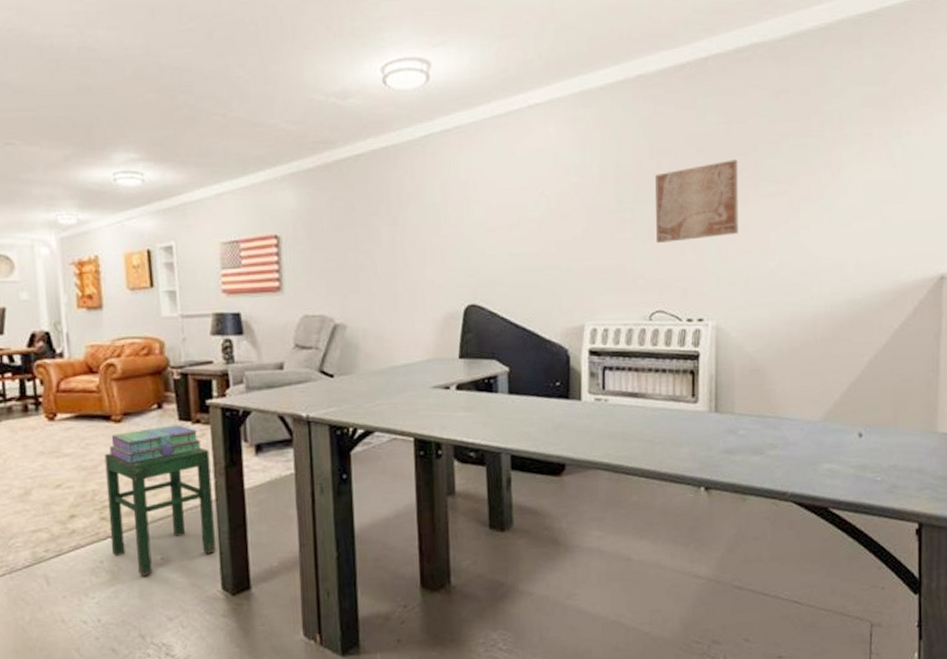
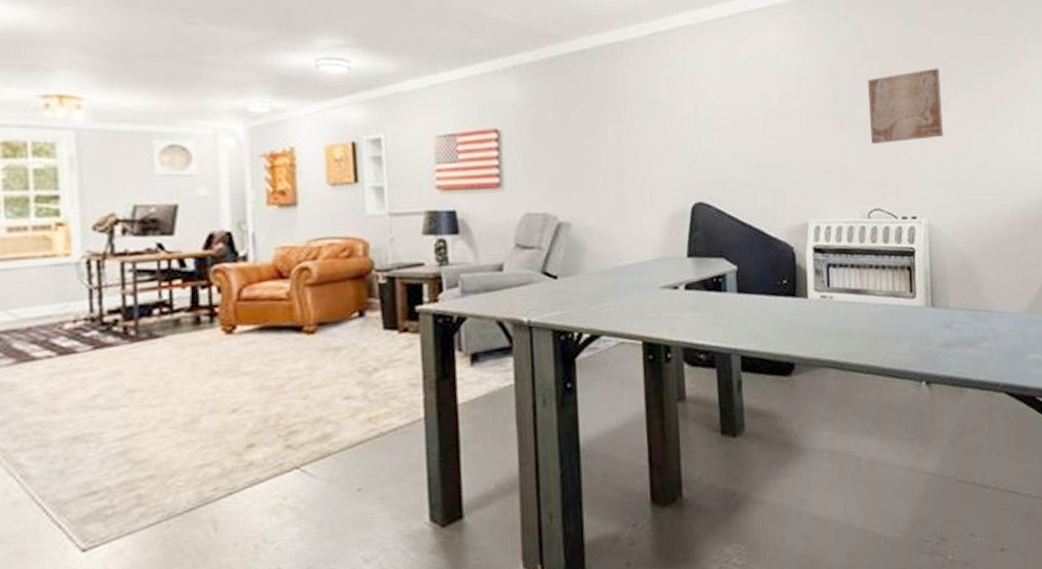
stool: present [104,449,216,576] -> none [293,360,423,512]
stack of books: present [109,425,202,464] -> none [299,334,410,381]

